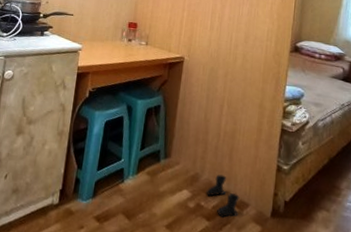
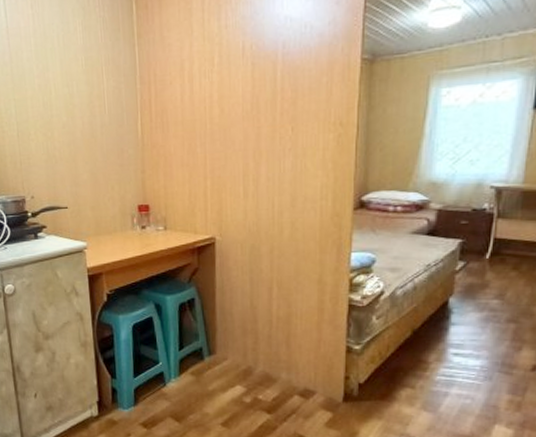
boots: present [206,174,240,218] -> none [263,365,304,408]

